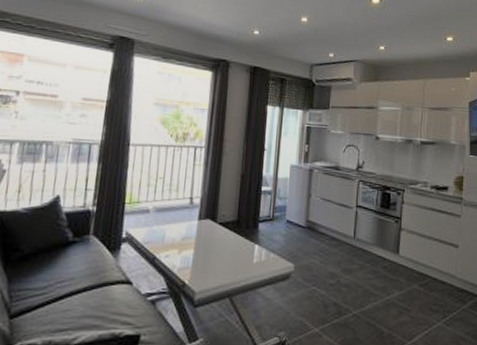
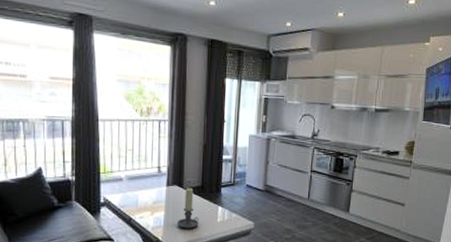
candle holder: none [208,222,233,271] -> present [177,188,199,229]

